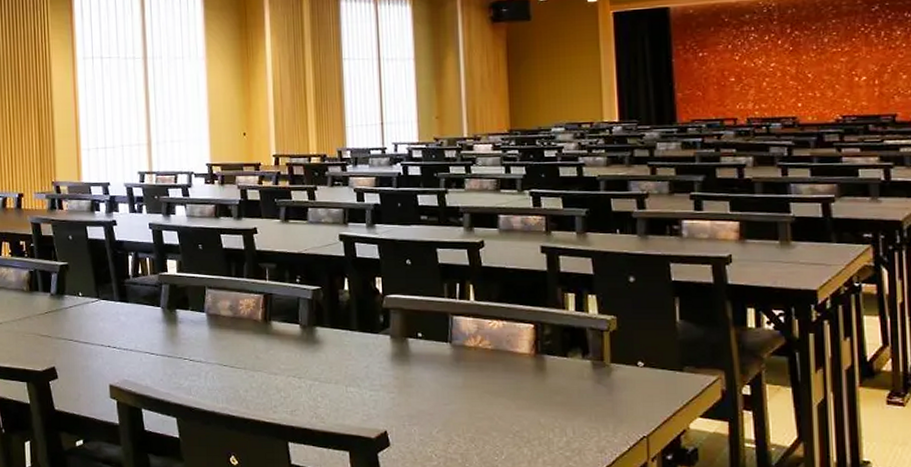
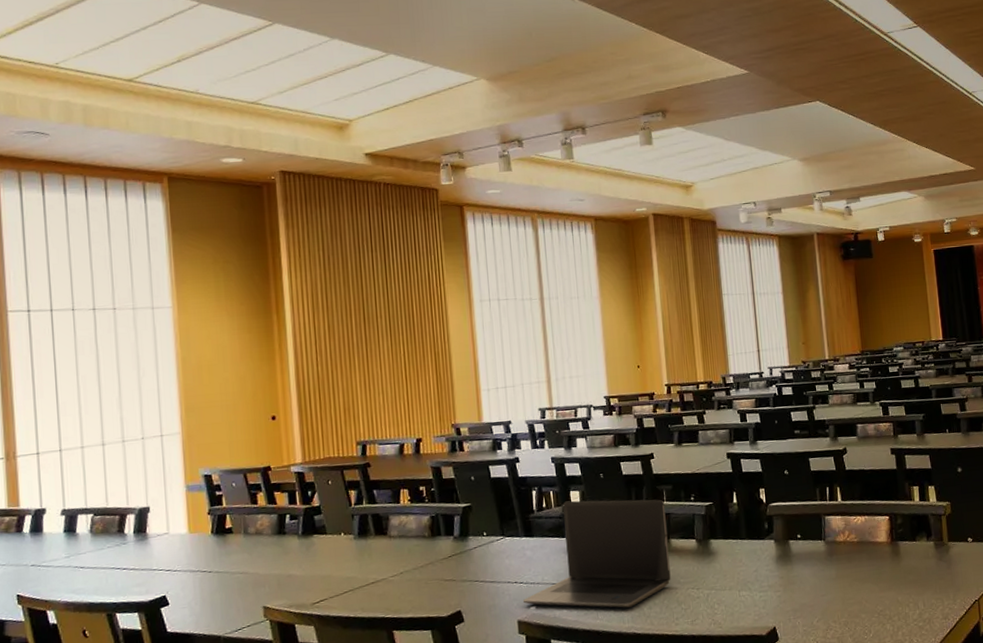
laptop computer: none [115,270,270,388] -> present [522,499,671,609]

